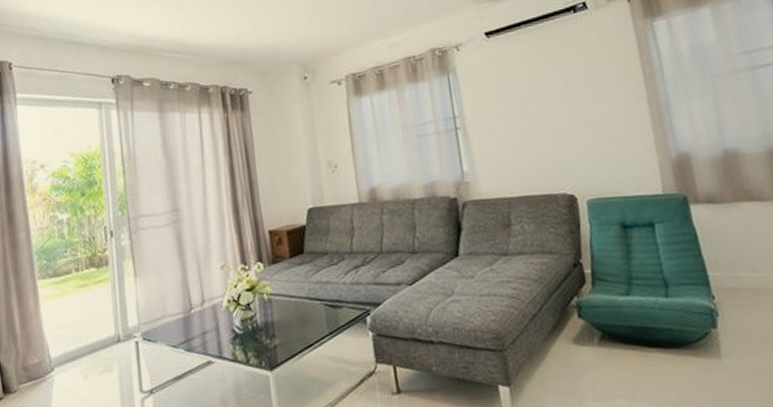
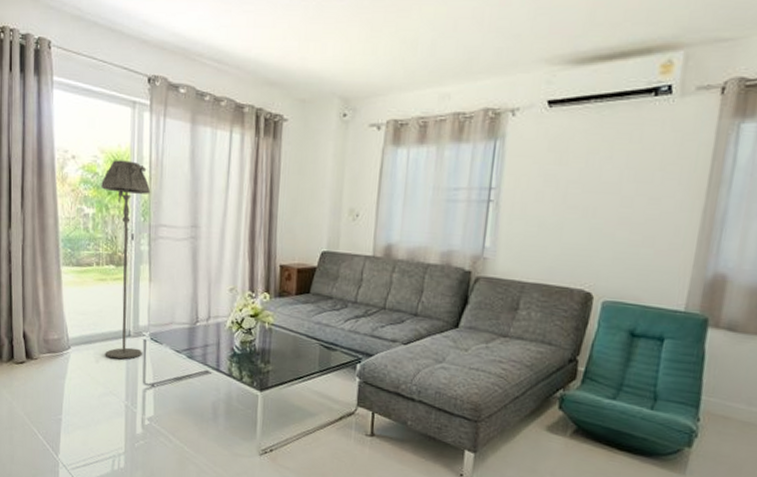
floor lamp: none [74,158,135,372] -> present [101,160,151,359]

